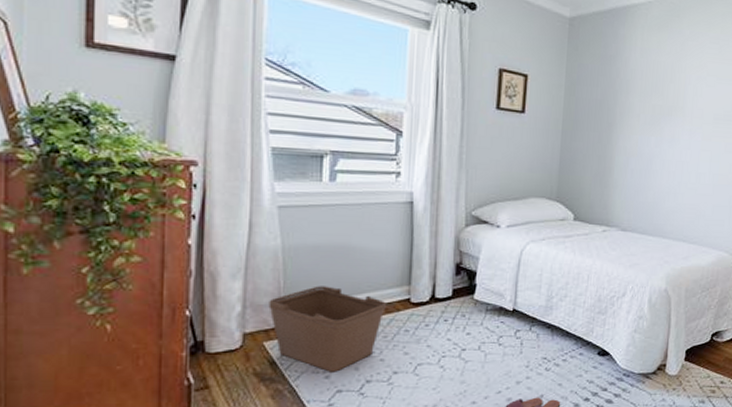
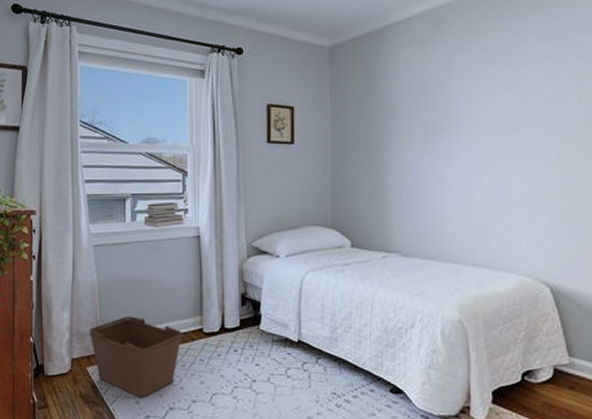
books: none [346,162,397,191] -> present [144,203,185,227]

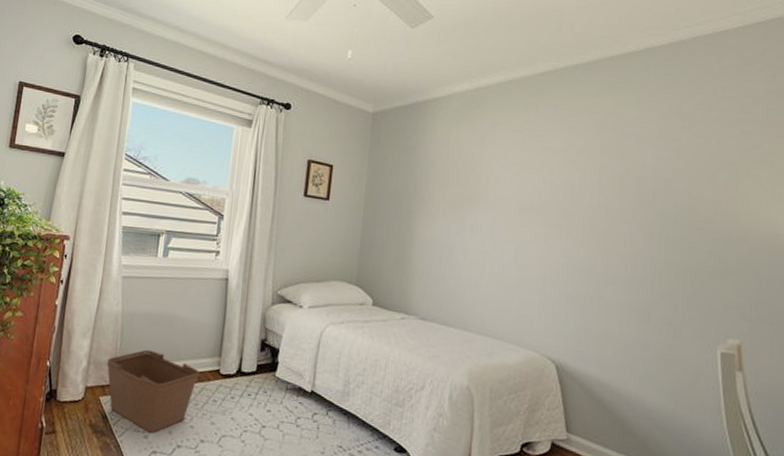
books: present [144,203,185,227] -> none [175,241,216,267]

